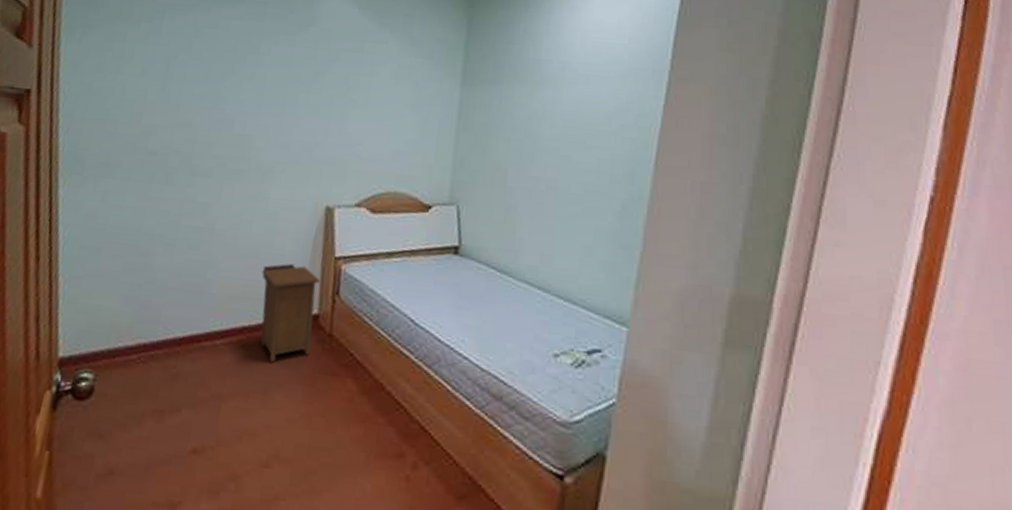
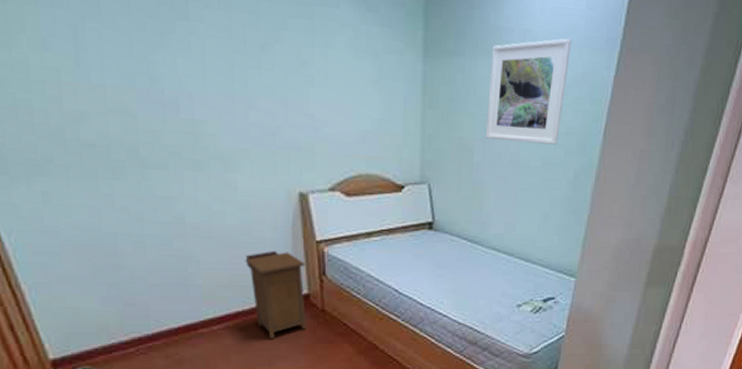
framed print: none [520,69,615,172] -> present [485,38,572,145]

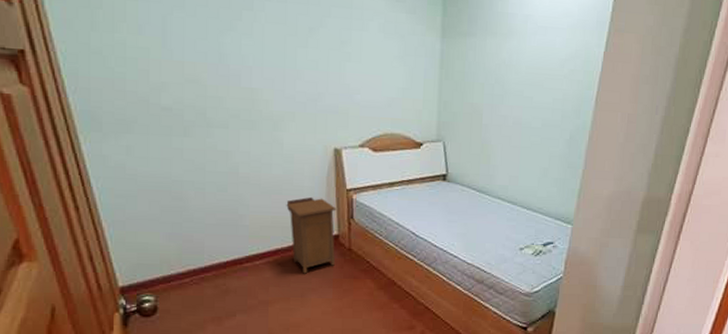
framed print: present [485,38,572,145] -> none [492,21,567,109]

